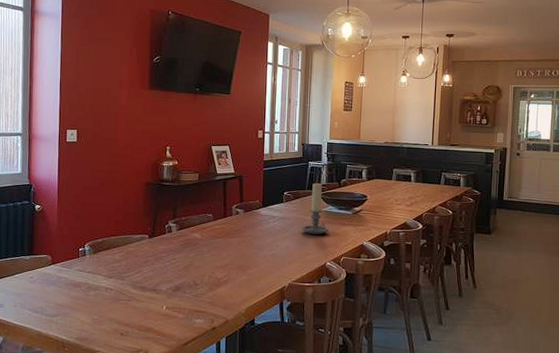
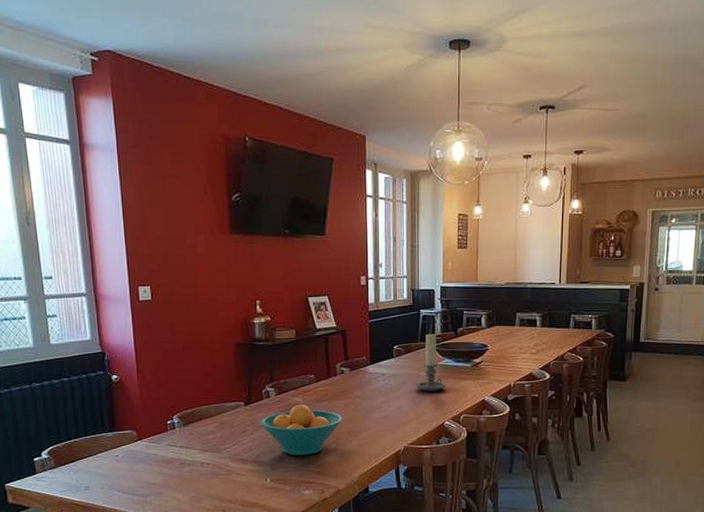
fruit bowl: none [161,239,235,287] -> present [259,404,343,456]

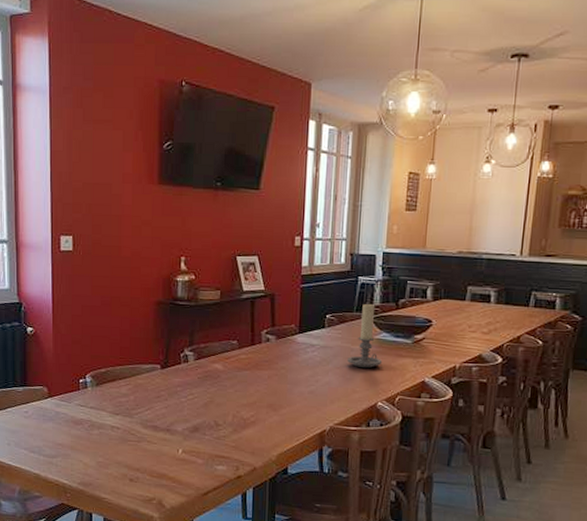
fruit bowl: present [259,404,343,456] -> none [175,371,265,428]

